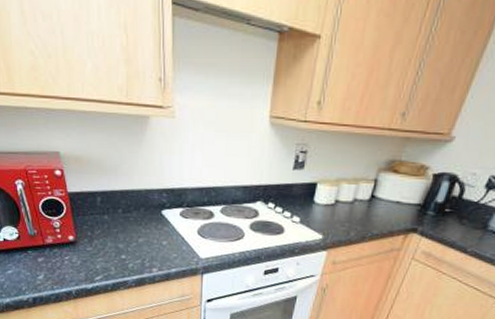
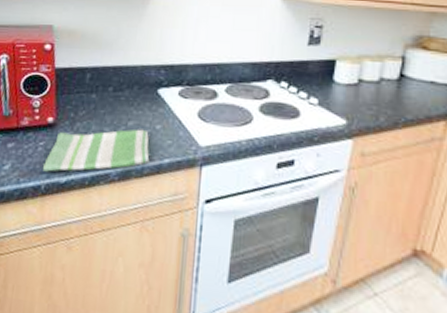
dish towel: none [71,244,159,281] -> present [43,129,150,172]

